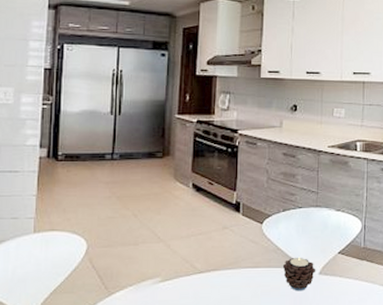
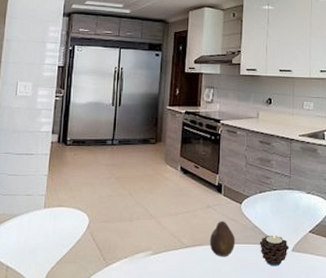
fruit: none [226,243,256,283] -> present [209,221,236,257]

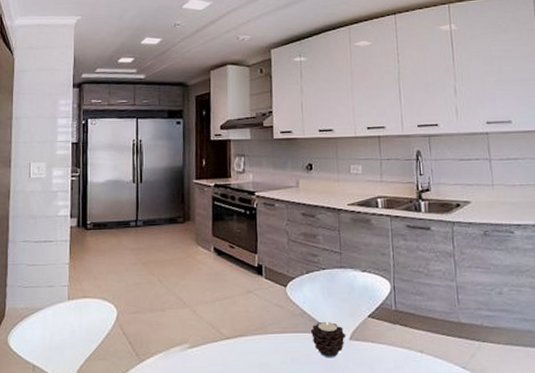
fruit: present [209,221,236,257] -> none [252,307,283,349]

